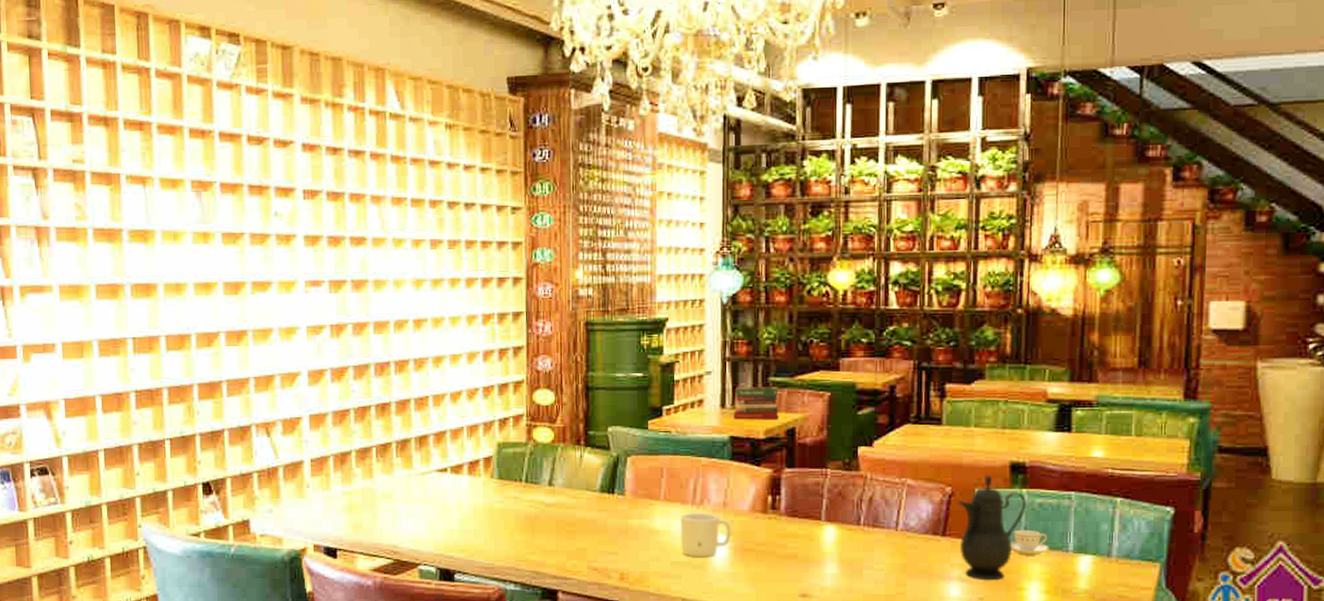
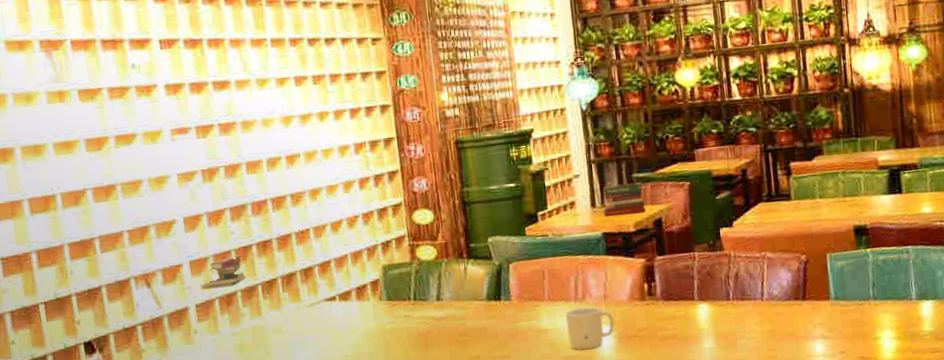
books: none [317,414,362,445] -> present [201,255,247,290]
coffeepot: present [957,476,1028,581] -> none [812,240,873,336]
teacup: present [1010,529,1049,556] -> none [862,284,896,309]

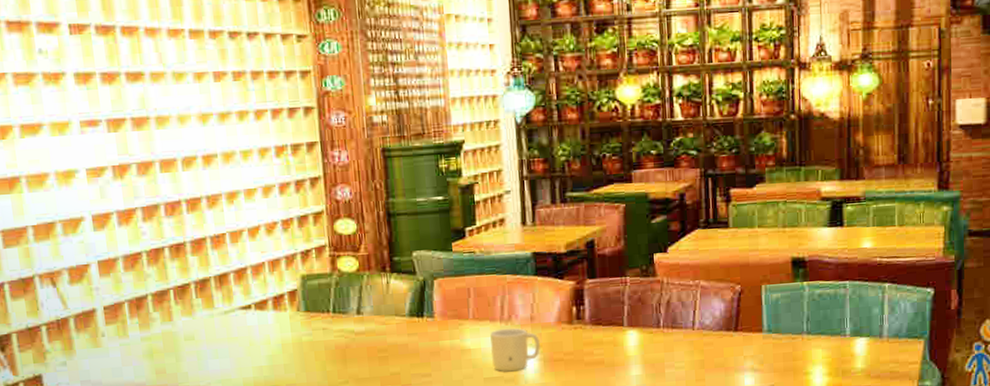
books: present [201,255,247,290] -> none [109,257,158,292]
books: present [603,182,646,217] -> none [534,201,578,237]

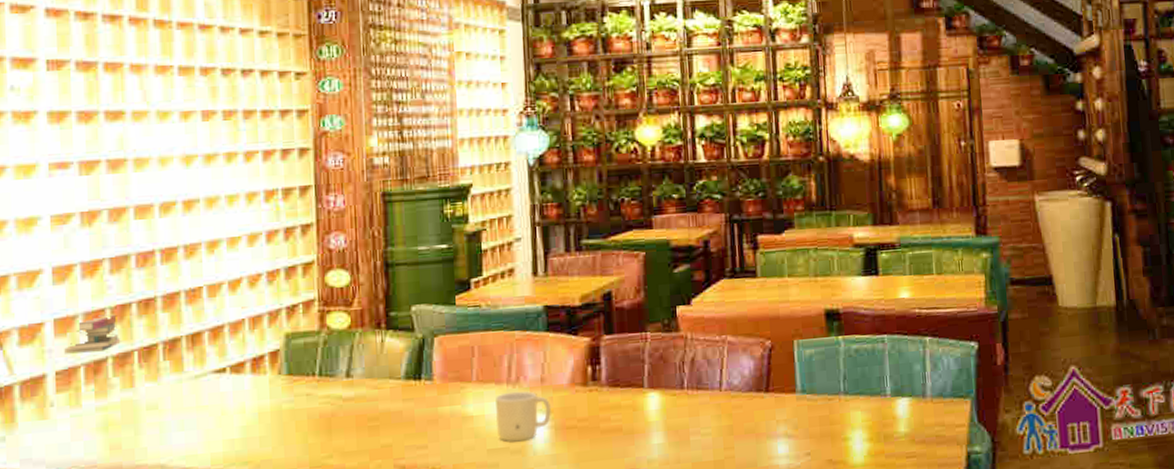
books: none [109,257,158,292] -> present [64,314,121,354]

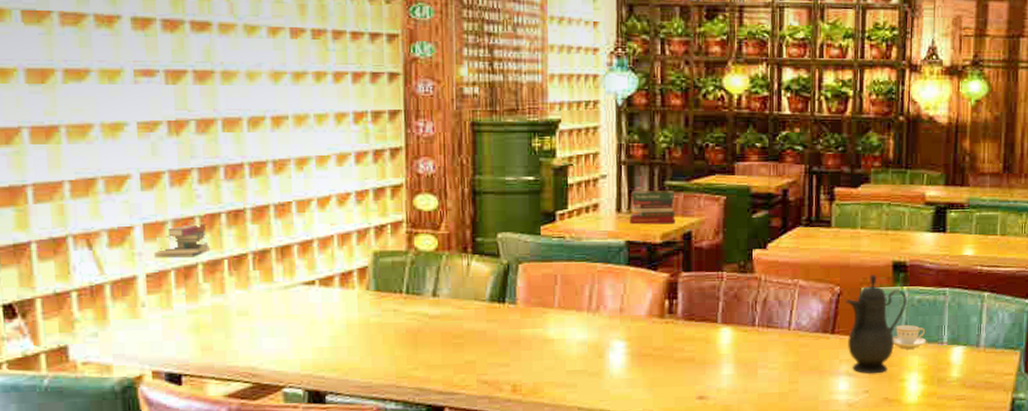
mug: present [495,391,552,442] -> none [575,319,630,365]
books: none [546,249,594,288] -> present [629,191,676,225]
coffeepot: none [777,325,845,435] -> present [845,275,908,374]
teacup: none [831,377,869,405] -> present [893,324,927,349]

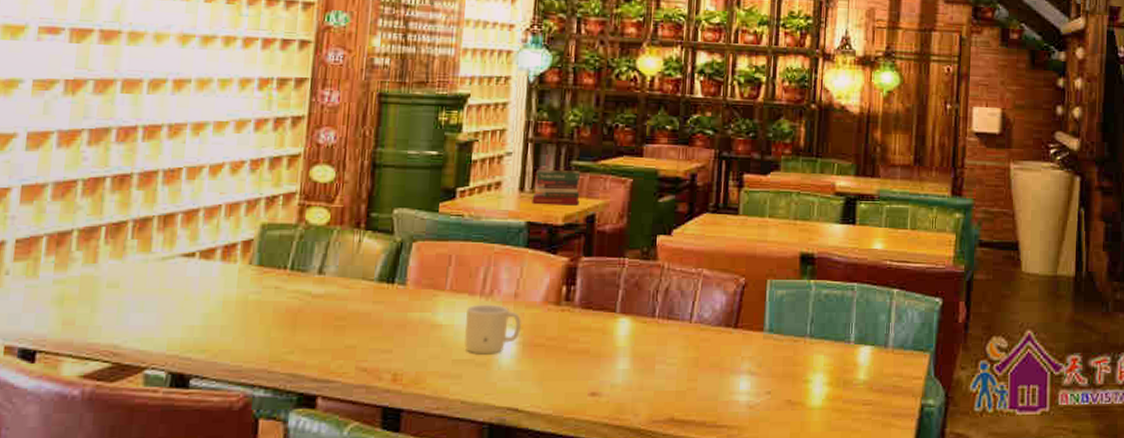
books: present [154,223,211,258] -> none [28,186,90,223]
mug: none [575,319,630,365] -> present [464,304,522,355]
coffeepot: present [845,275,908,374] -> none [749,266,815,374]
teacup: present [893,324,927,349] -> none [798,320,833,347]

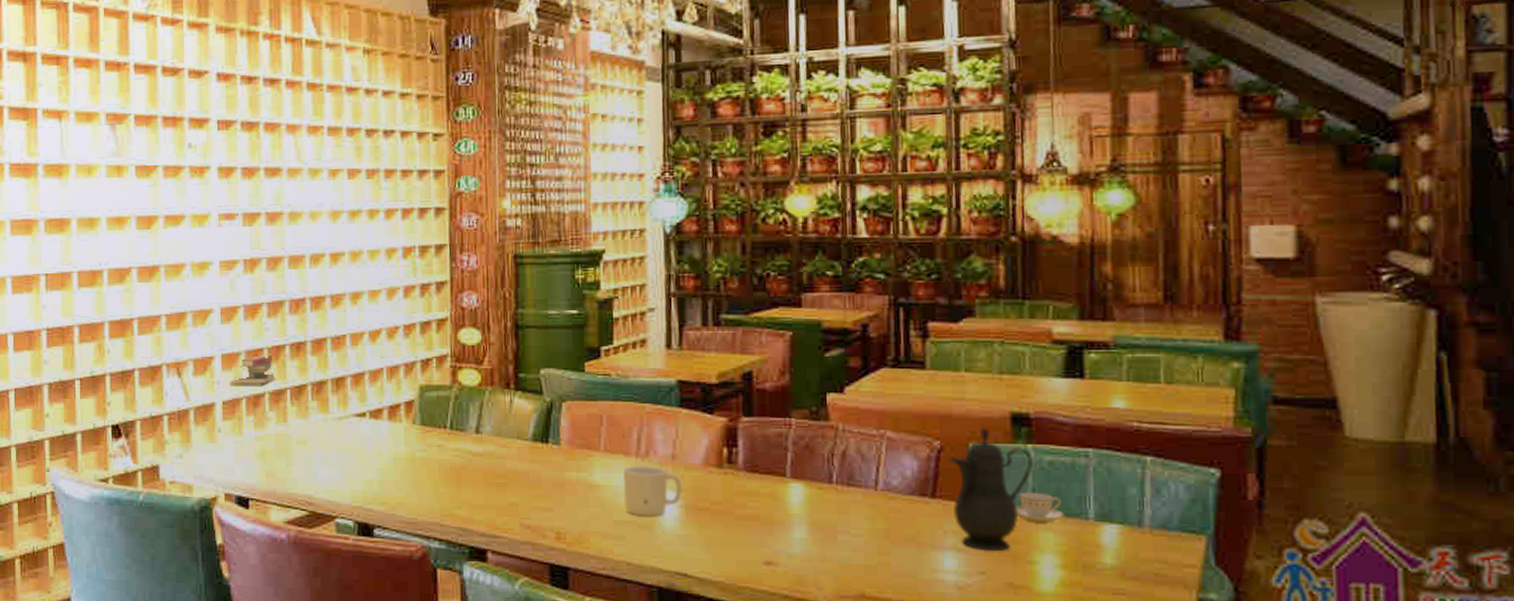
books: none [28,186,90,223] -> present [230,354,276,387]
books: present [532,170,581,206] -> none [681,325,733,362]
coffeepot: none [749,266,815,374] -> present [947,428,1035,552]
teacup: none [798,320,833,347] -> present [1015,491,1065,524]

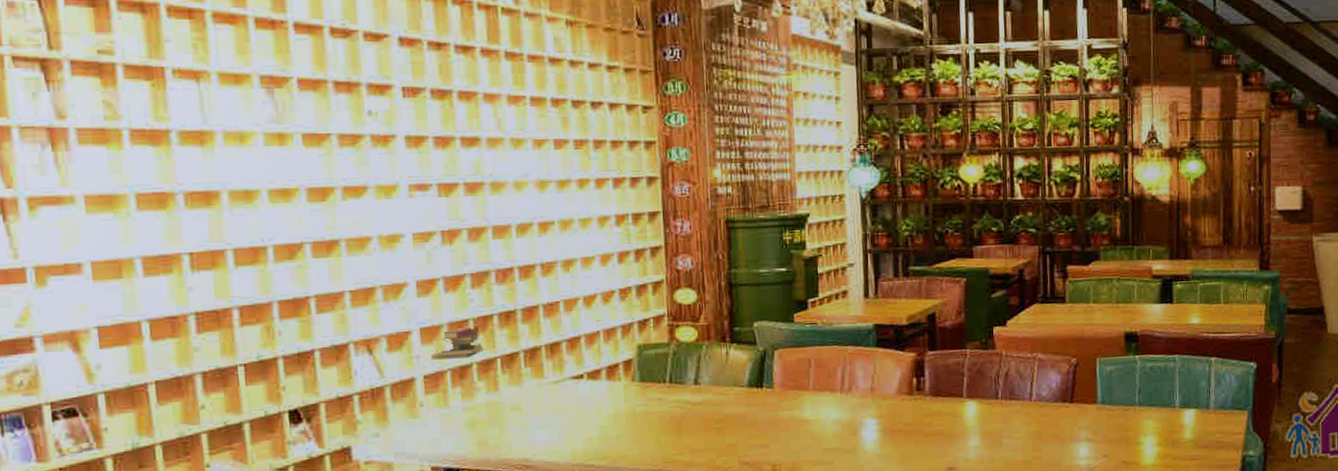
mug: present [623,465,683,517] -> none [830,398,881,443]
coffeepot: present [947,428,1035,552] -> none [1081,345,1141,440]
teacup: present [1015,491,1065,524] -> none [1128,391,1160,414]

